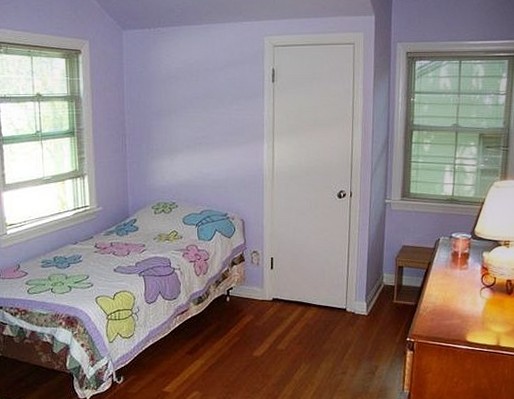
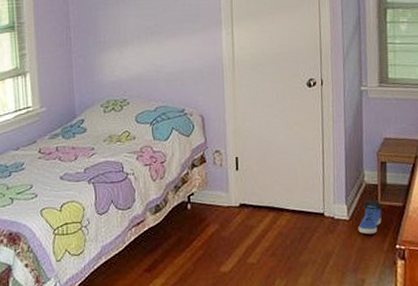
sneaker: none [375,298,398,328] -> present [358,199,383,235]

